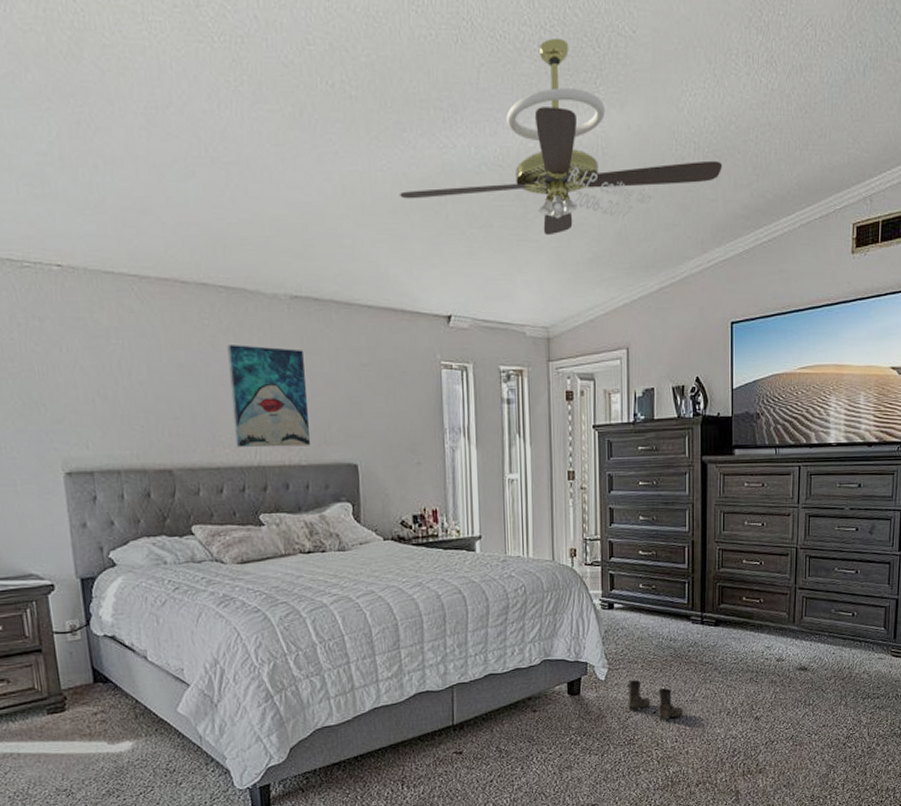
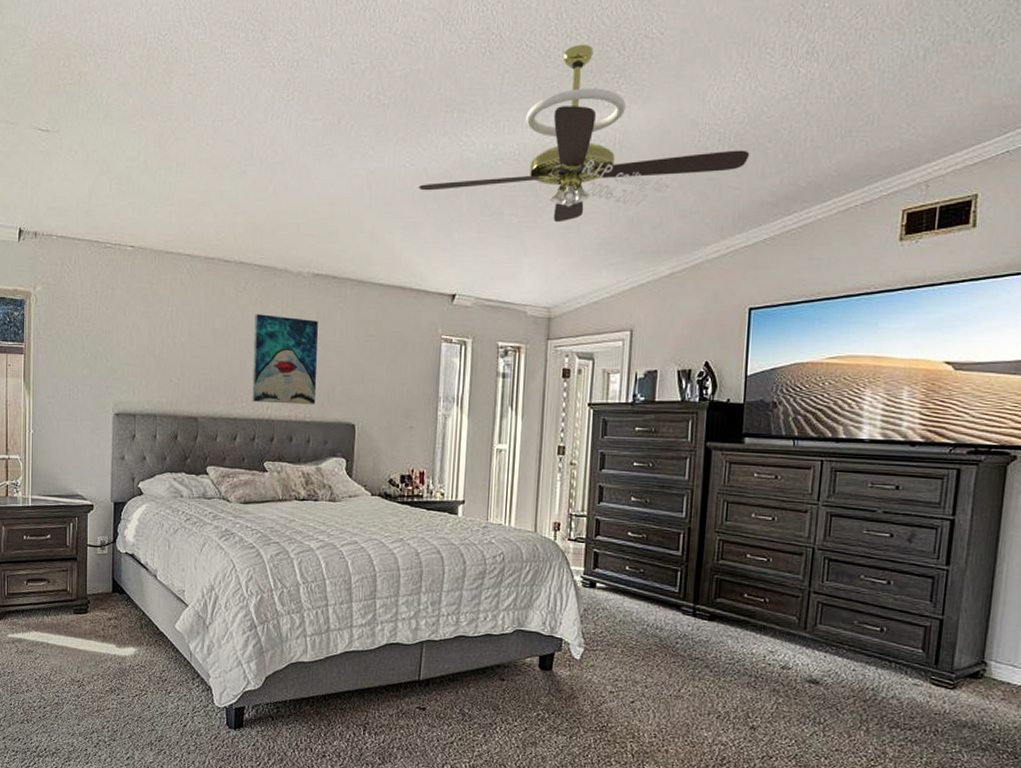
boots: present [628,679,684,721] -> none [603,663,666,713]

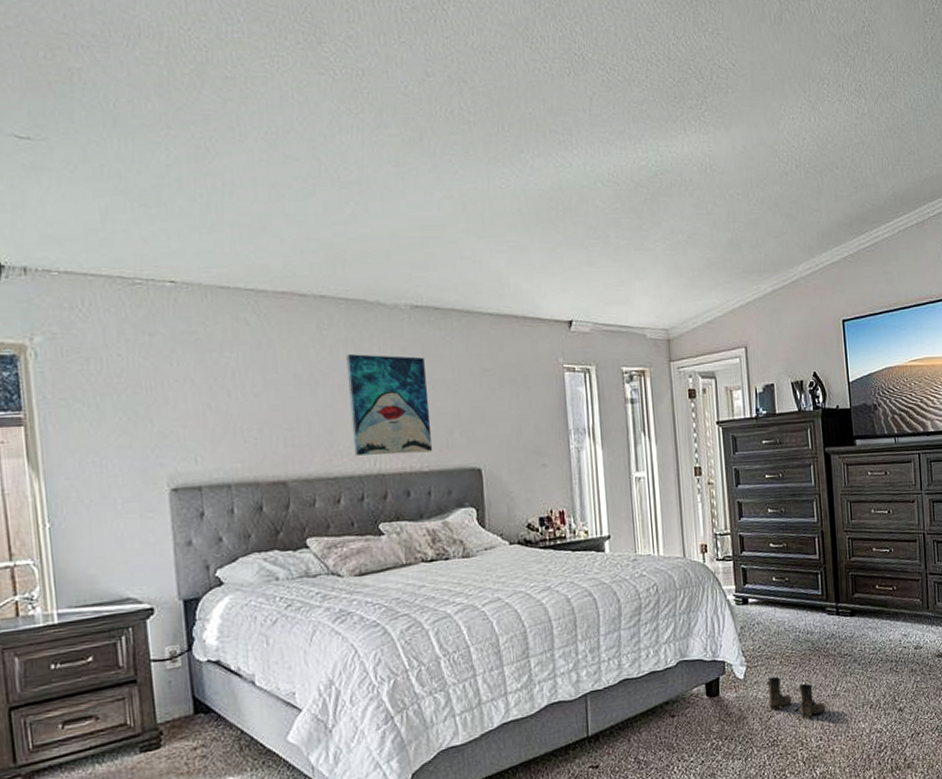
ceiling fan: present [419,45,750,223] -> none [519,71,824,245]
boots: none [603,663,666,713] -> present [767,676,826,718]

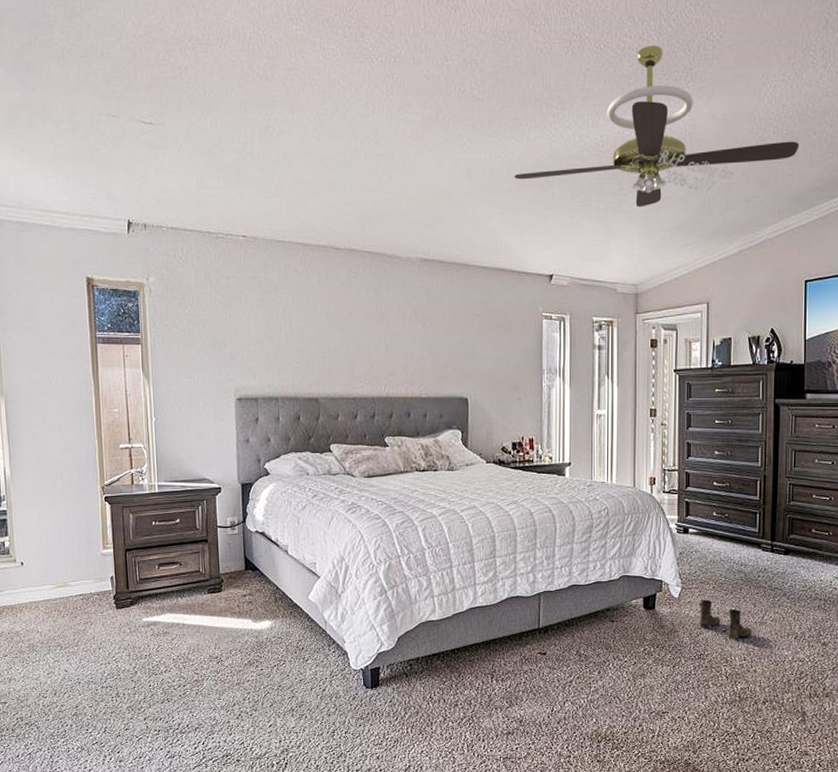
wall art: present [346,354,433,456] -> none [368,298,431,382]
ceiling fan: none [519,71,824,245] -> present [514,46,800,208]

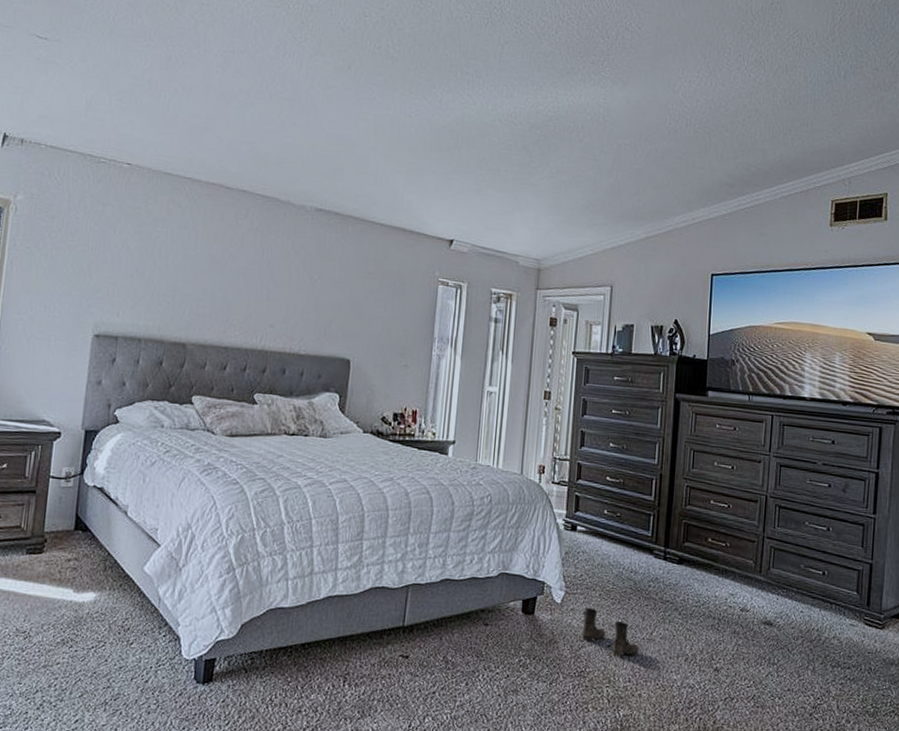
ceiling fan: present [514,46,800,208] -> none [422,28,711,183]

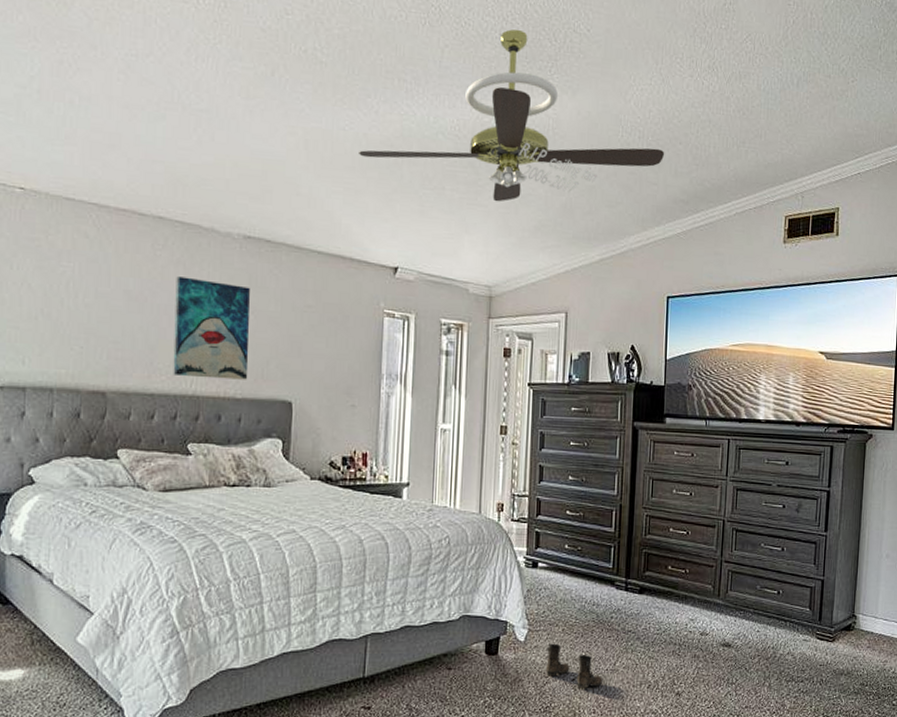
wall art: none [245,243,318,338] -> present [173,276,250,380]
ceiling fan: none [422,28,711,183] -> present [359,29,665,202]

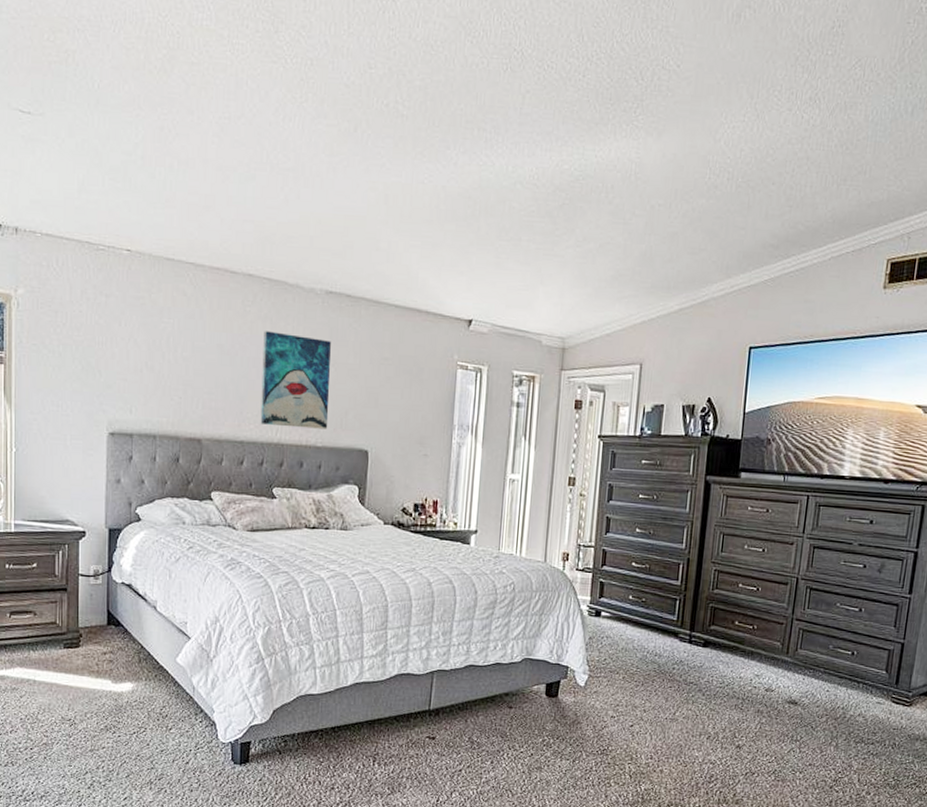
ceiling fan: present [359,29,665,202] -> none [437,70,756,252]
boots: present [546,643,604,689] -> none [605,689,662,736]

